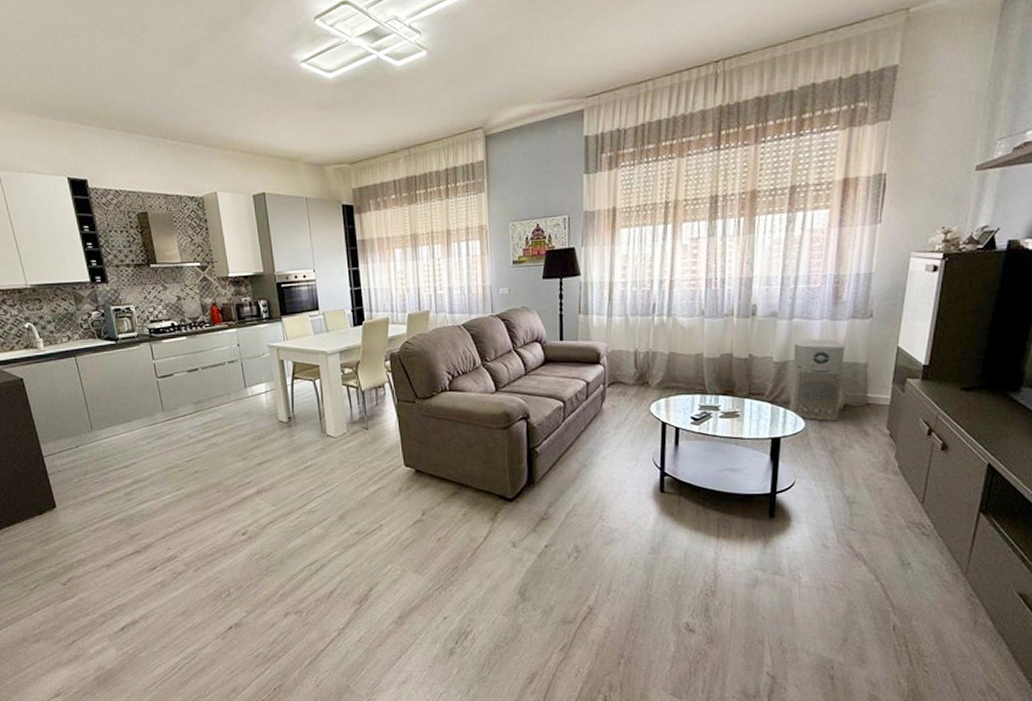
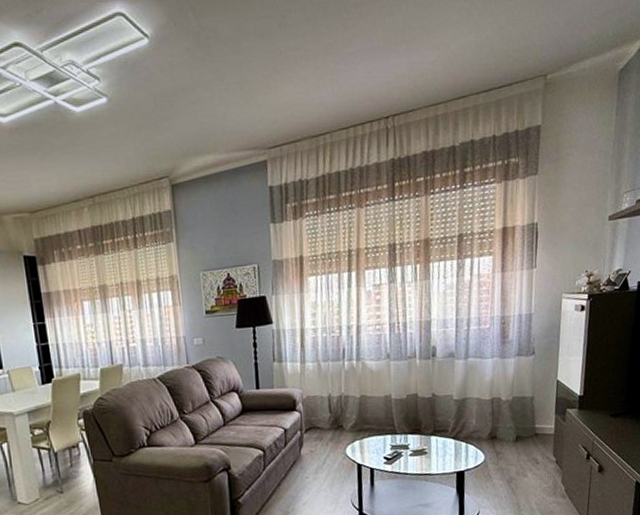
air purifier: present [789,339,845,422] -> none [469,376,514,453]

